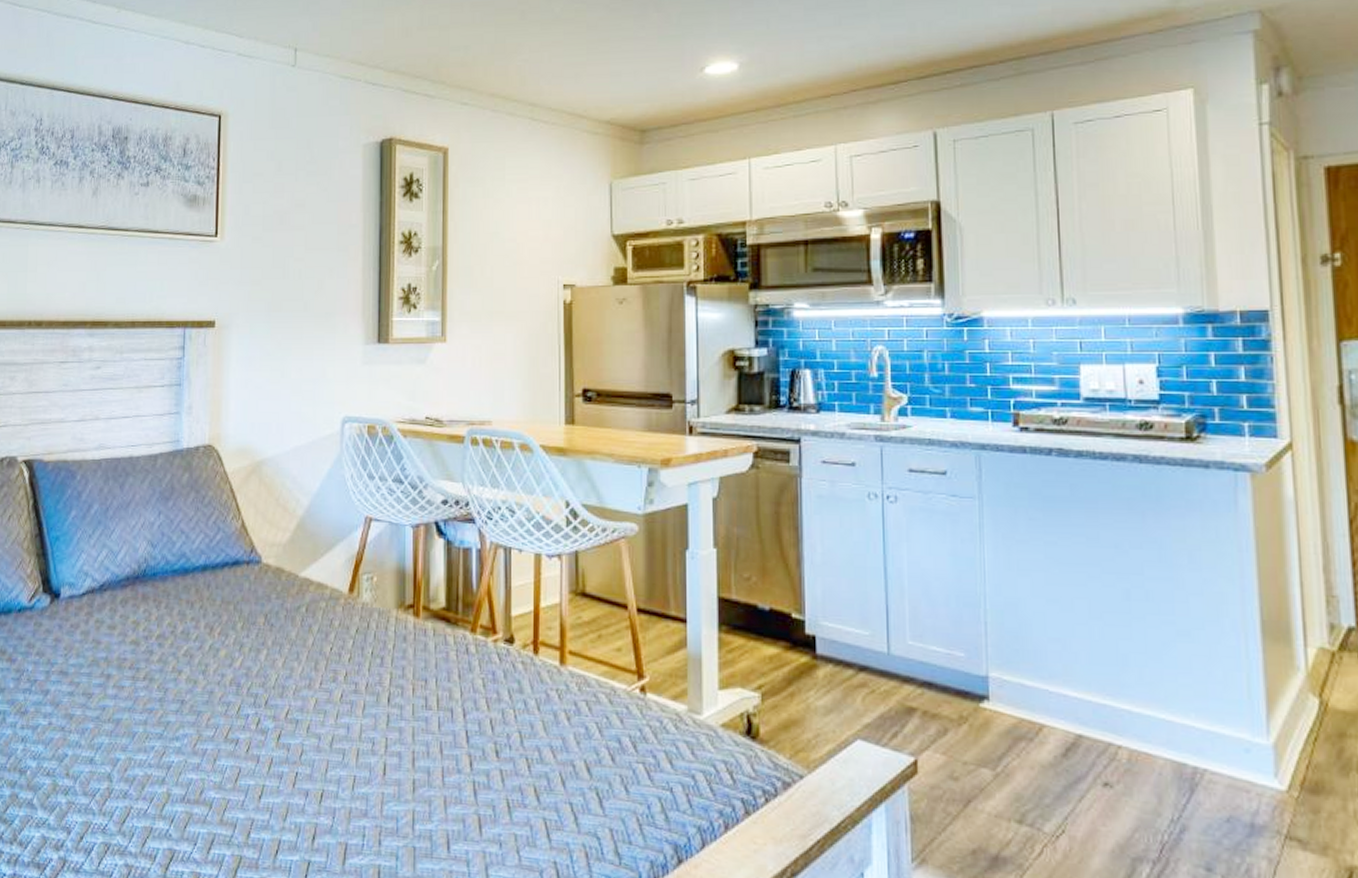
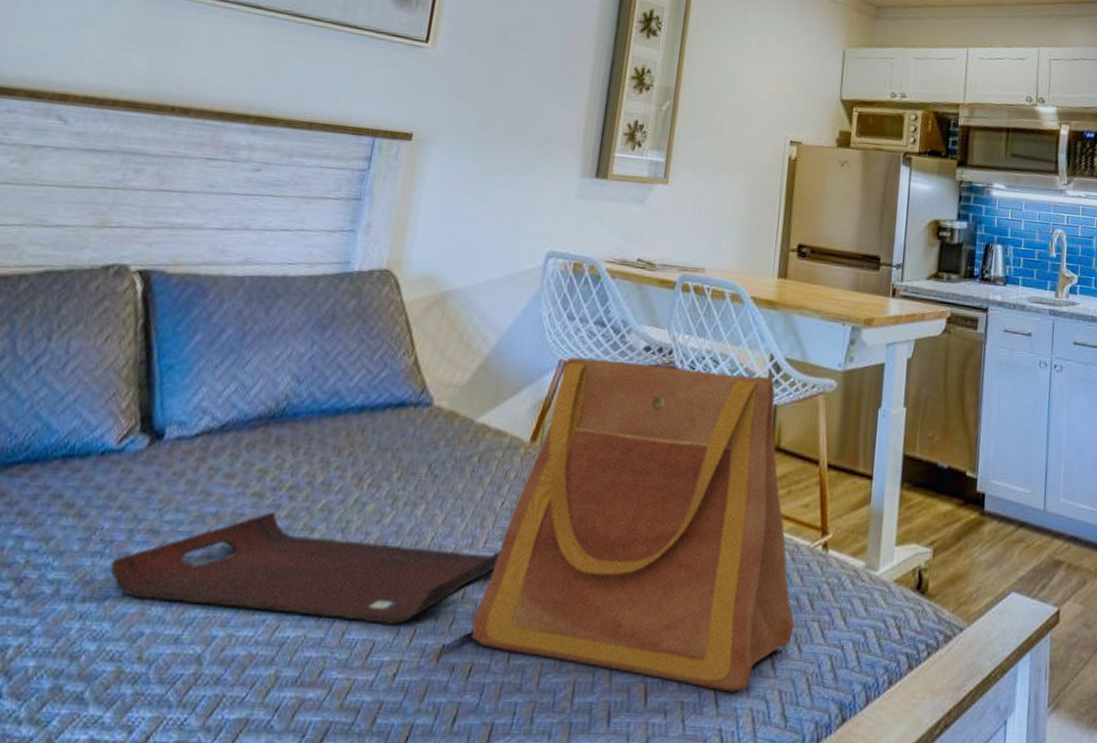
serving tray: none [37,656,335,754] -> present [109,511,501,624]
tote bag: none [319,514,618,828] -> present [471,357,794,692]

